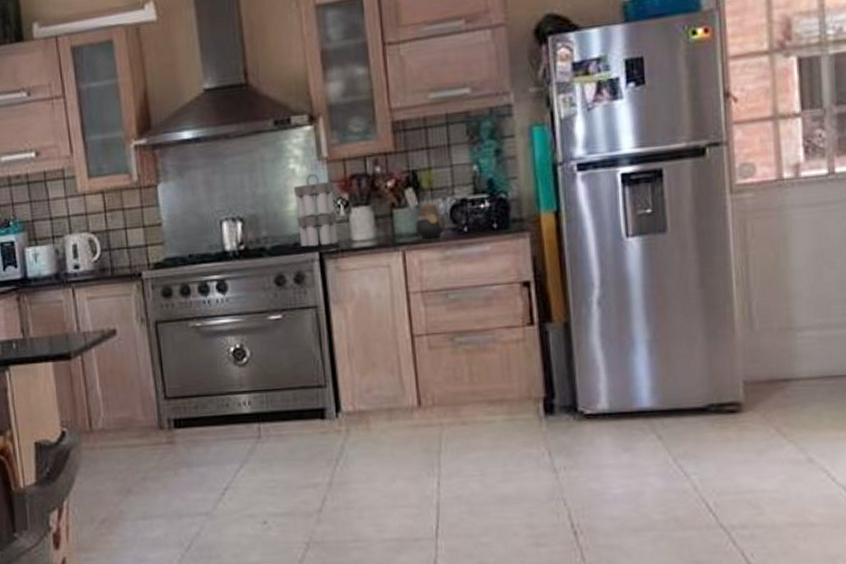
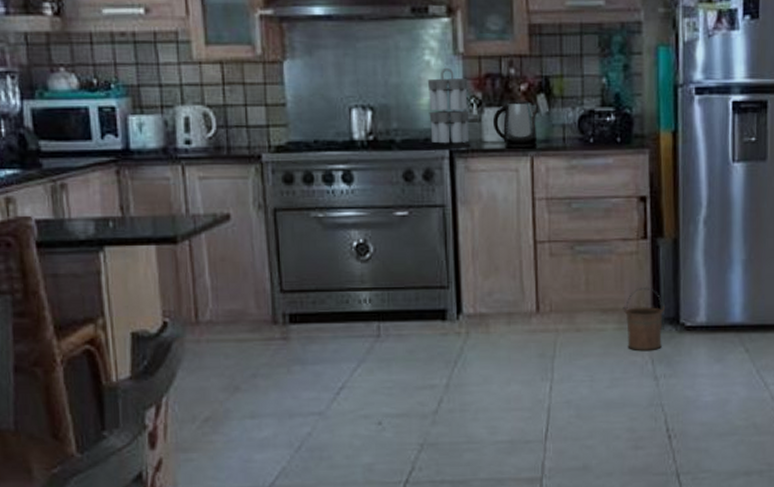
kettle: none [360,196,409,246] -> present [492,100,538,149]
jar: present [415,204,446,240] -> none [544,112,573,148]
bucket: none [512,375,561,442] -> present [623,288,666,350]

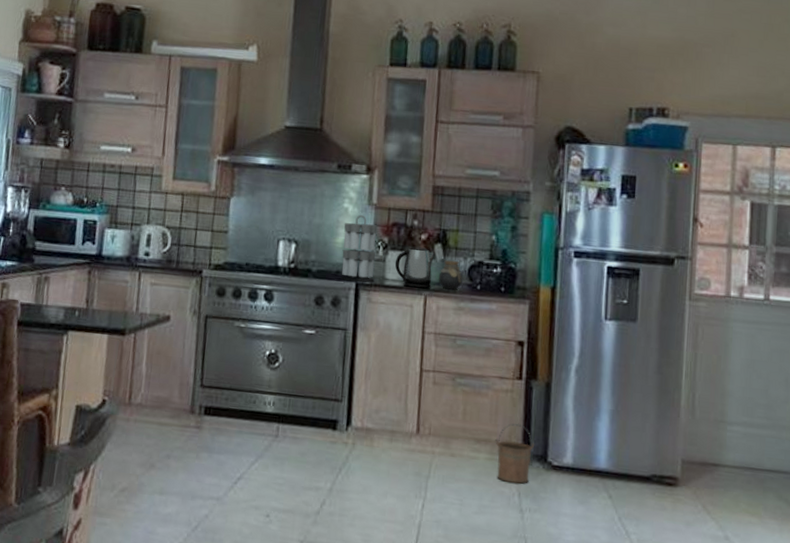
jar: none [544,112,573,148] -> present [438,260,464,291]

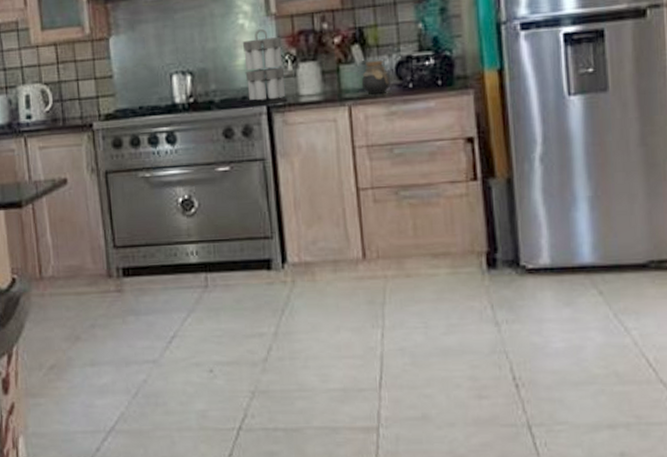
kettle: present [394,246,435,289] -> none [308,52,355,100]
bucket: present [495,424,535,484] -> none [455,230,503,295]

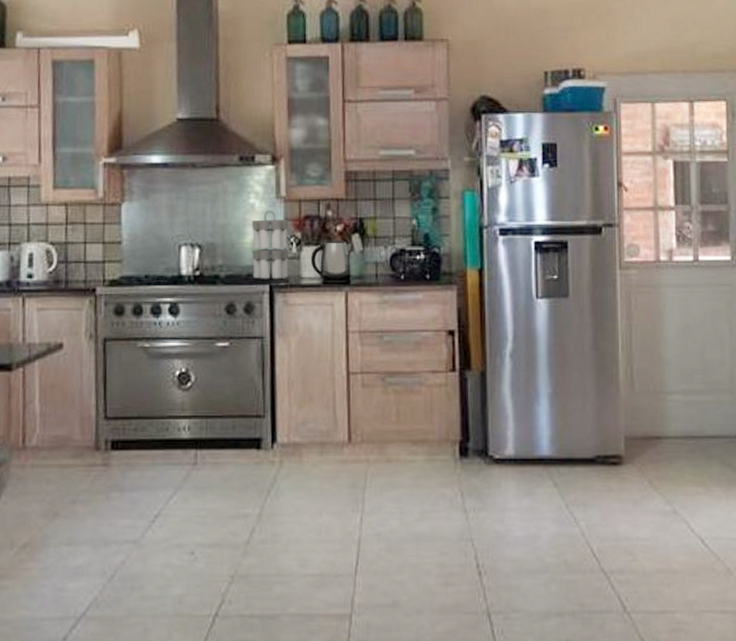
kettle: none [308,52,355,100] -> present [310,239,352,284]
jar: present [361,61,391,95] -> none [358,251,385,284]

